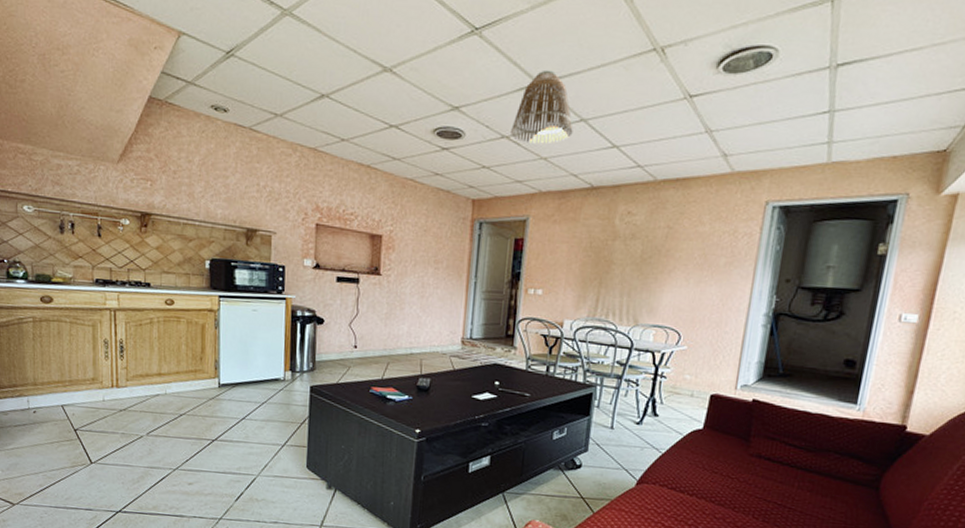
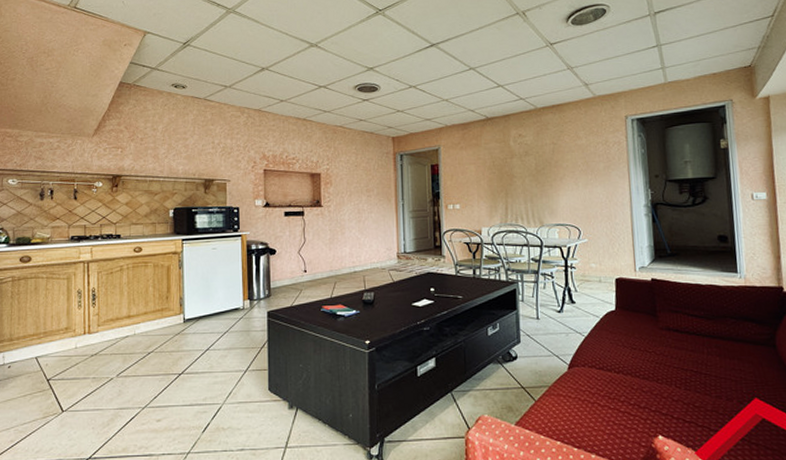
lamp shade: present [511,69,573,144] -> none [416,34,465,90]

